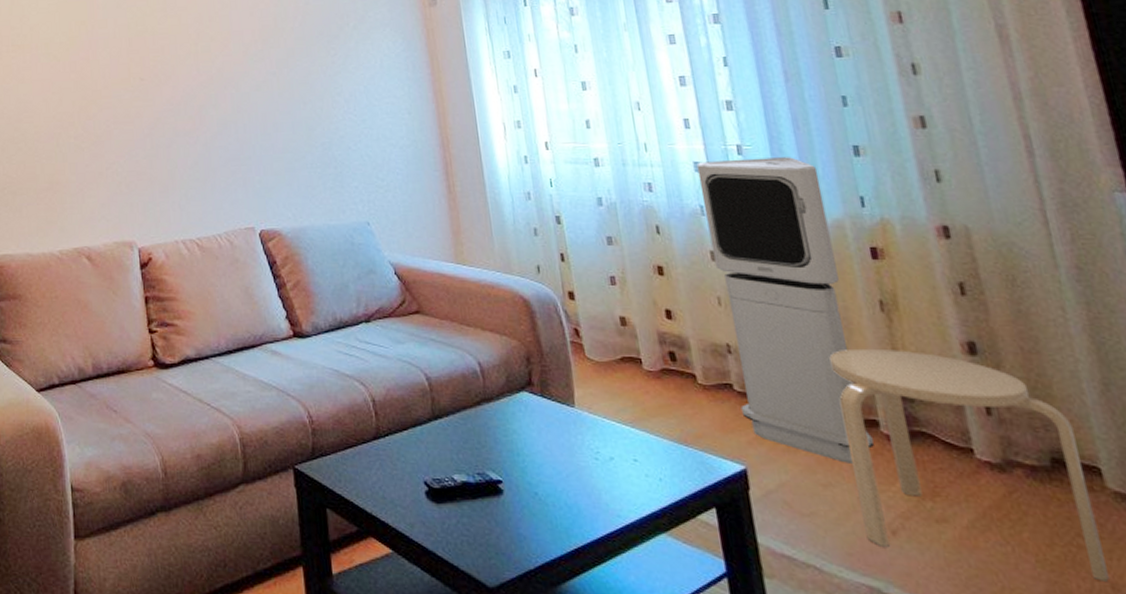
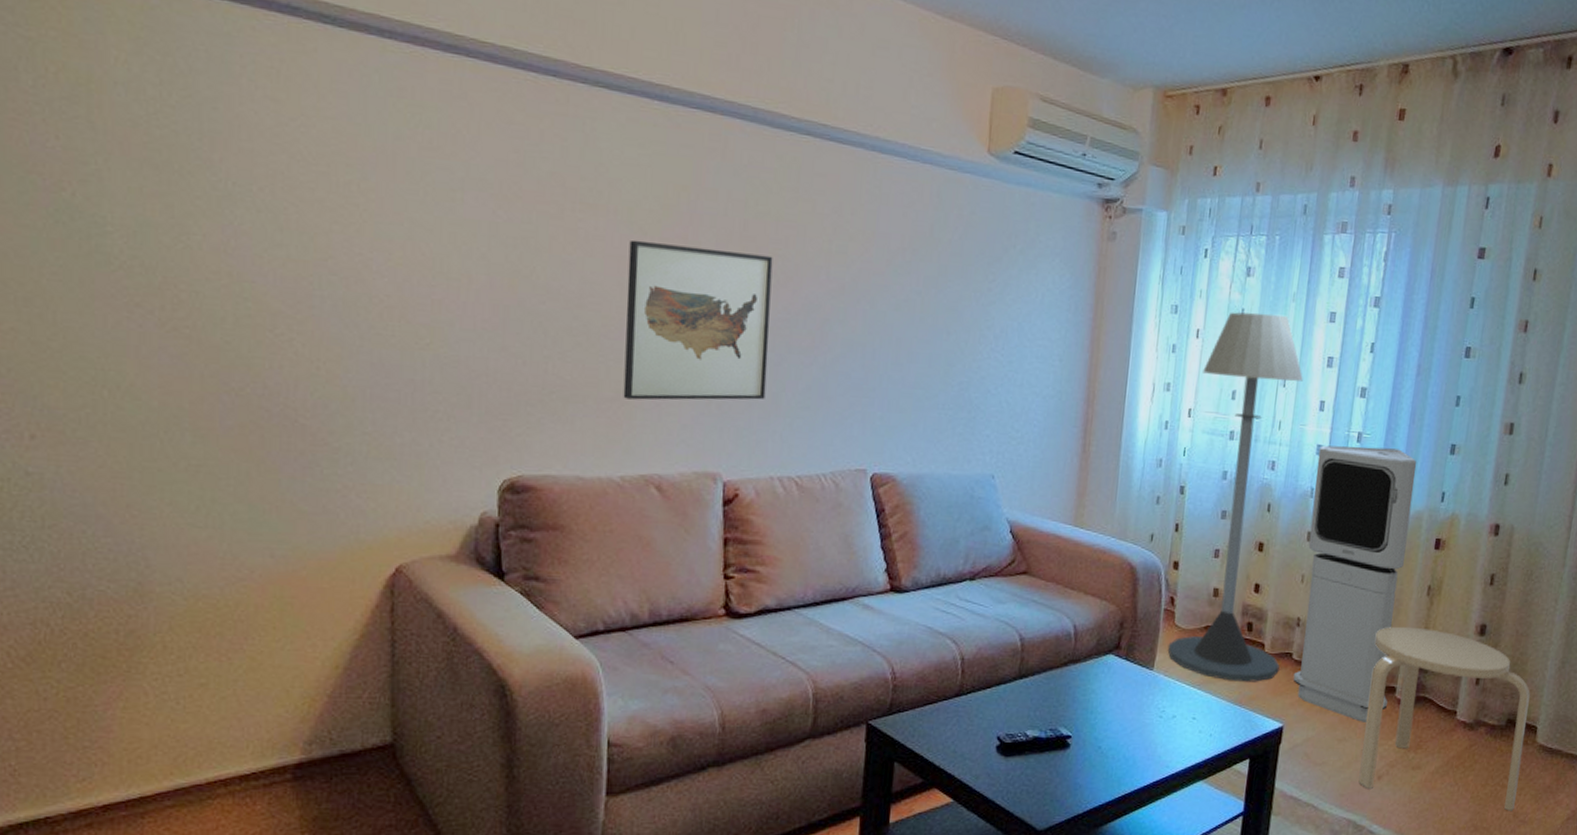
wall art: none [48,62,163,188] -> present [623,239,773,400]
floor lamp: none [550,44,722,418] -> present [1167,312,1303,682]

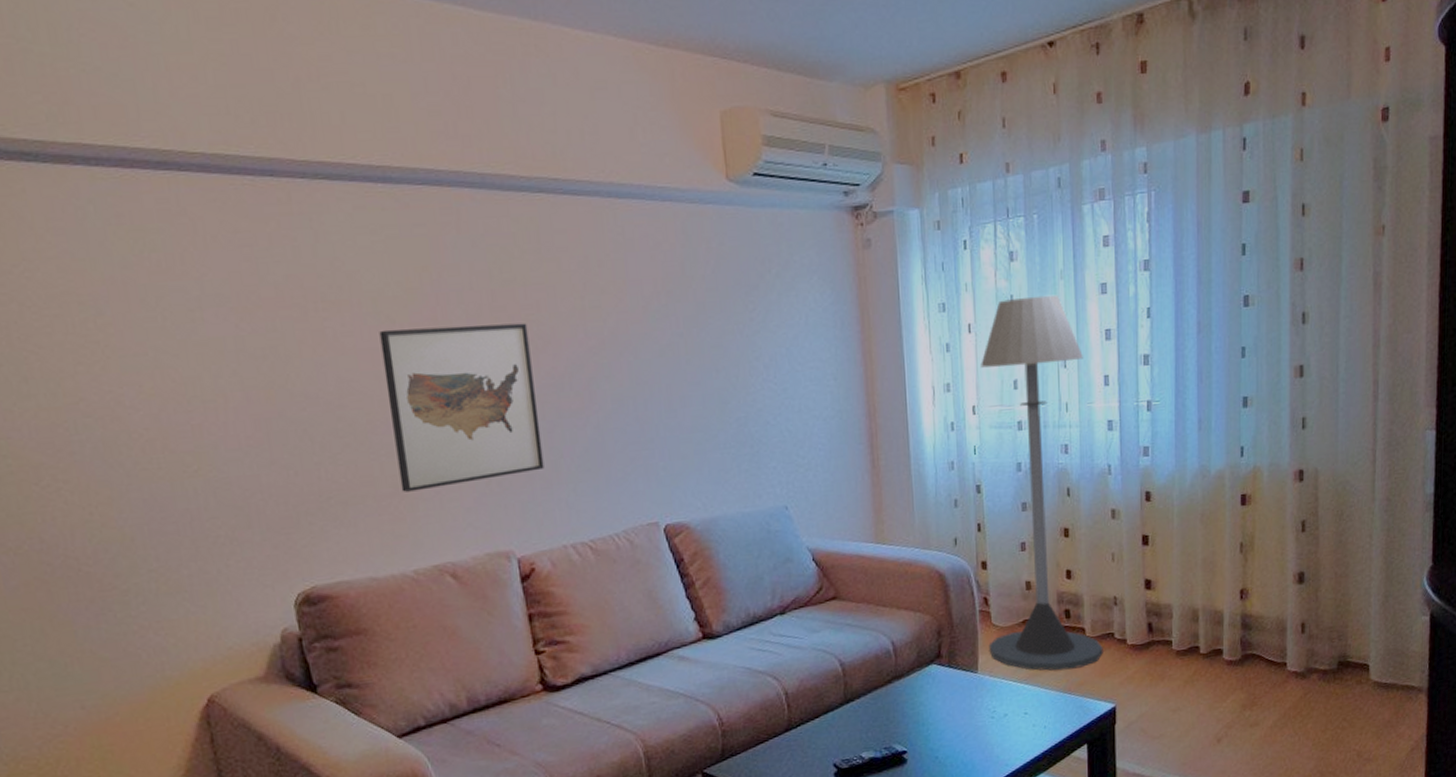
air purifier: present [1293,445,1417,722] -> none [1110,411,1216,689]
stool: present [1358,626,1530,811] -> none [1194,585,1358,753]

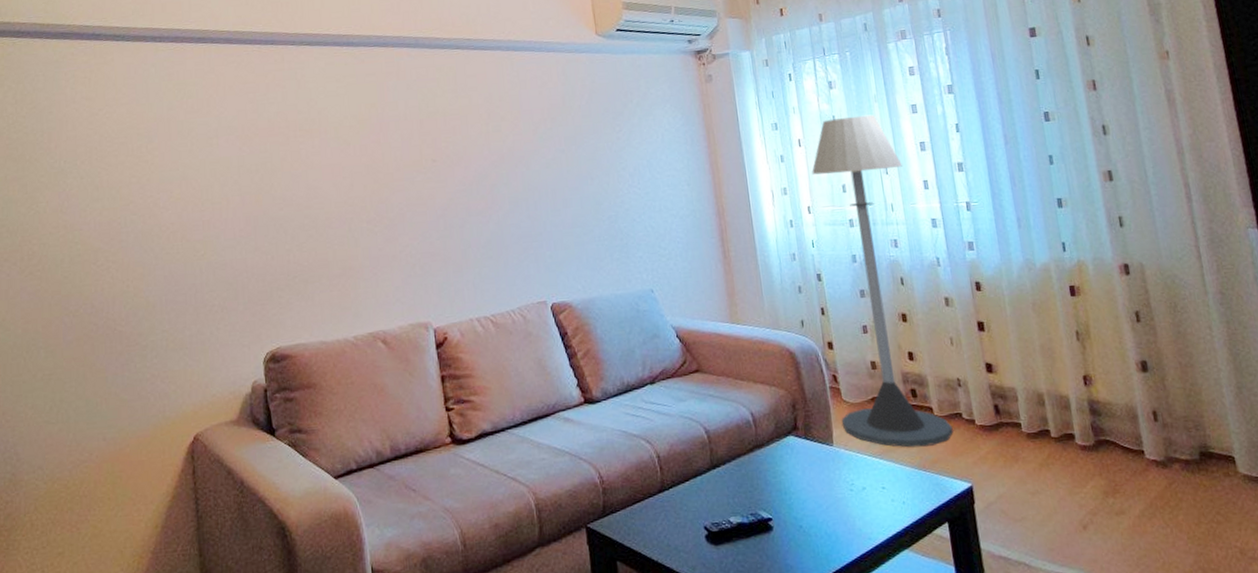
wall art: present [379,323,544,492] -> none [338,143,456,273]

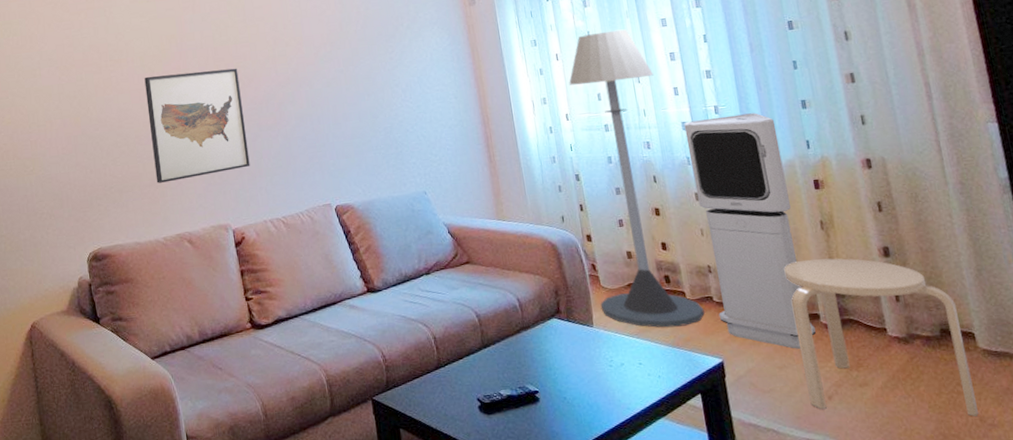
wall art: none [338,143,456,273] -> present [144,68,250,183]
air purifier: none [934,211,1071,473] -> present [684,113,816,349]
stool: none [1037,372,1239,549] -> present [784,258,978,416]

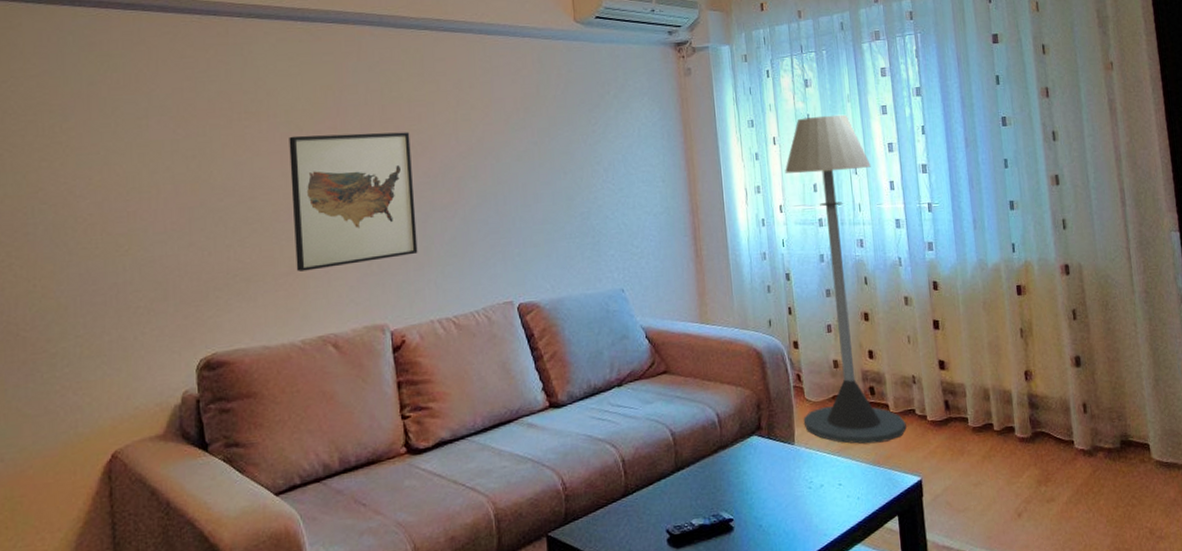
air purifier: present [684,113,816,349] -> none [898,212,1010,465]
stool: present [784,258,978,416] -> none [984,368,1149,529]

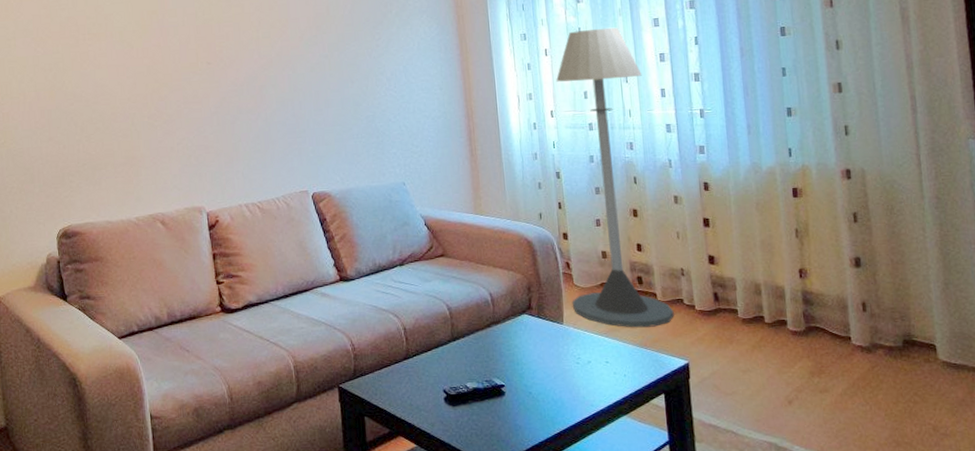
wall art: present [289,132,418,272] -> none [123,48,228,162]

